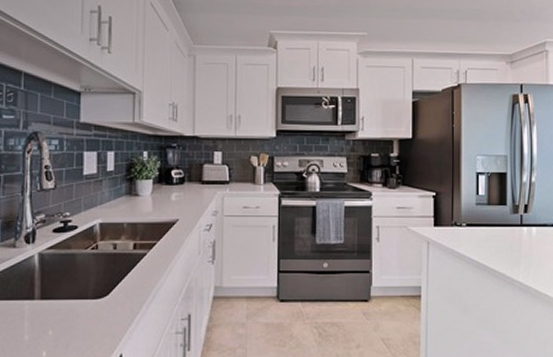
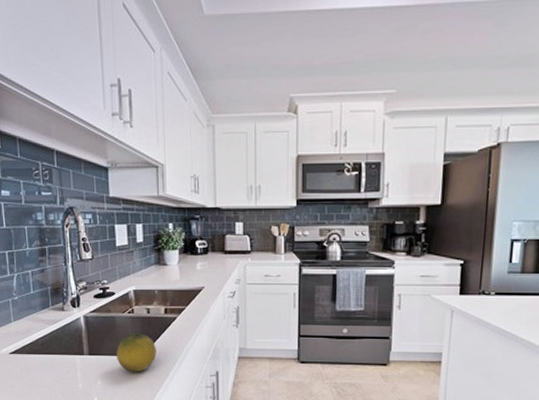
fruit: none [74,272,121,318] -> present [116,333,156,372]

